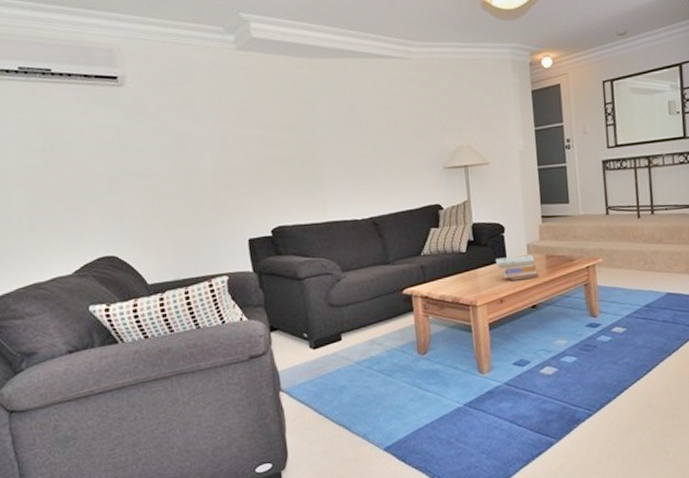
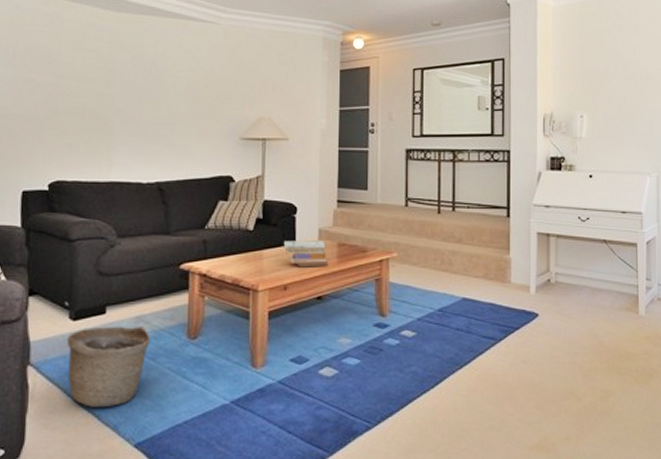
basket: none [310,348,386,421] -> present [66,327,151,407]

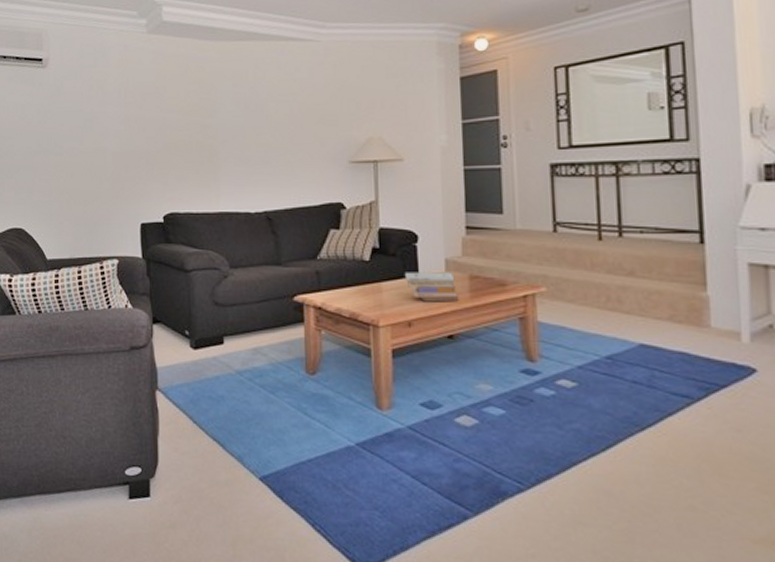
basket: present [66,327,151,407] -> none [189,357,270,437]

